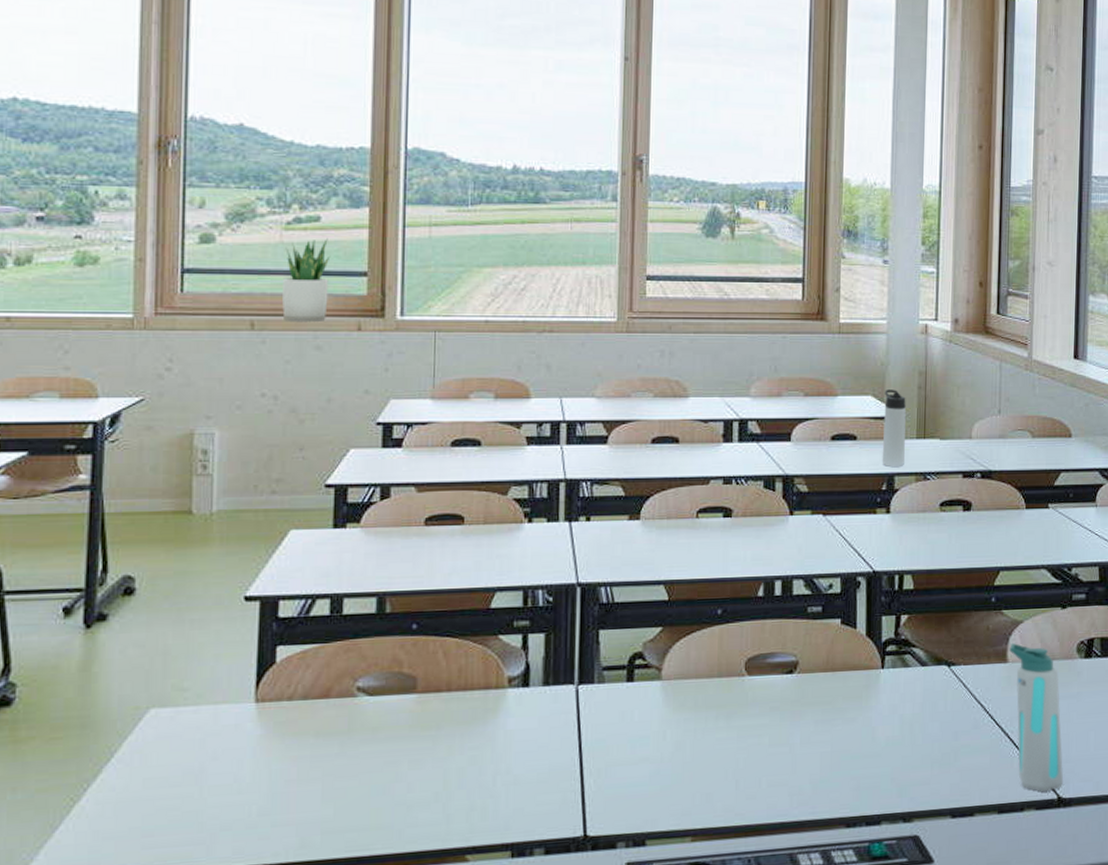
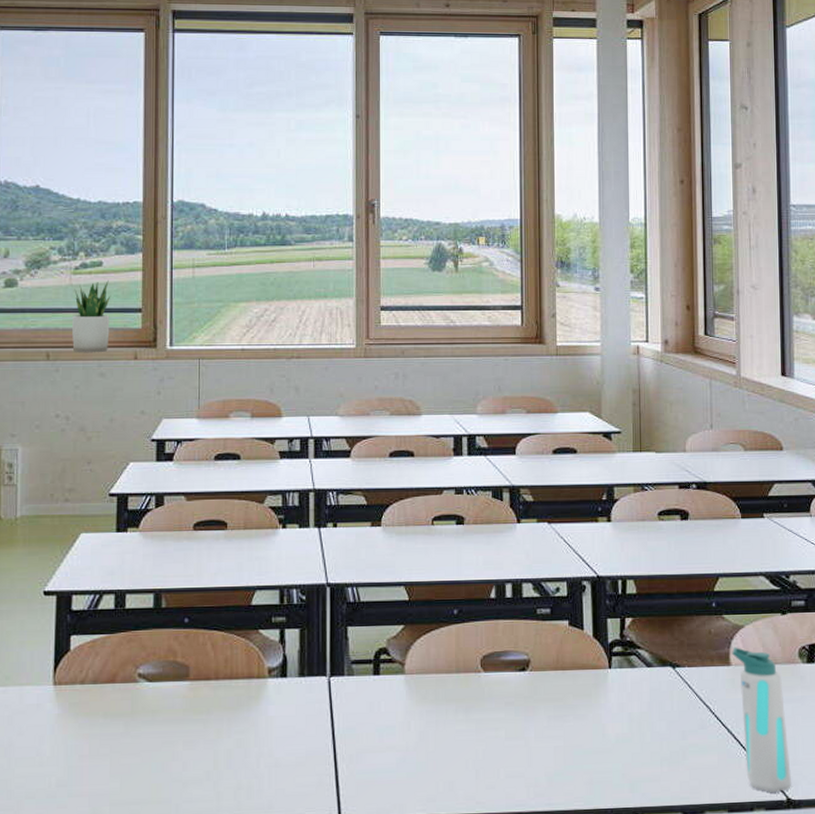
thermos bottle: present [882,390,906,468] -> none [601,406,623,479]

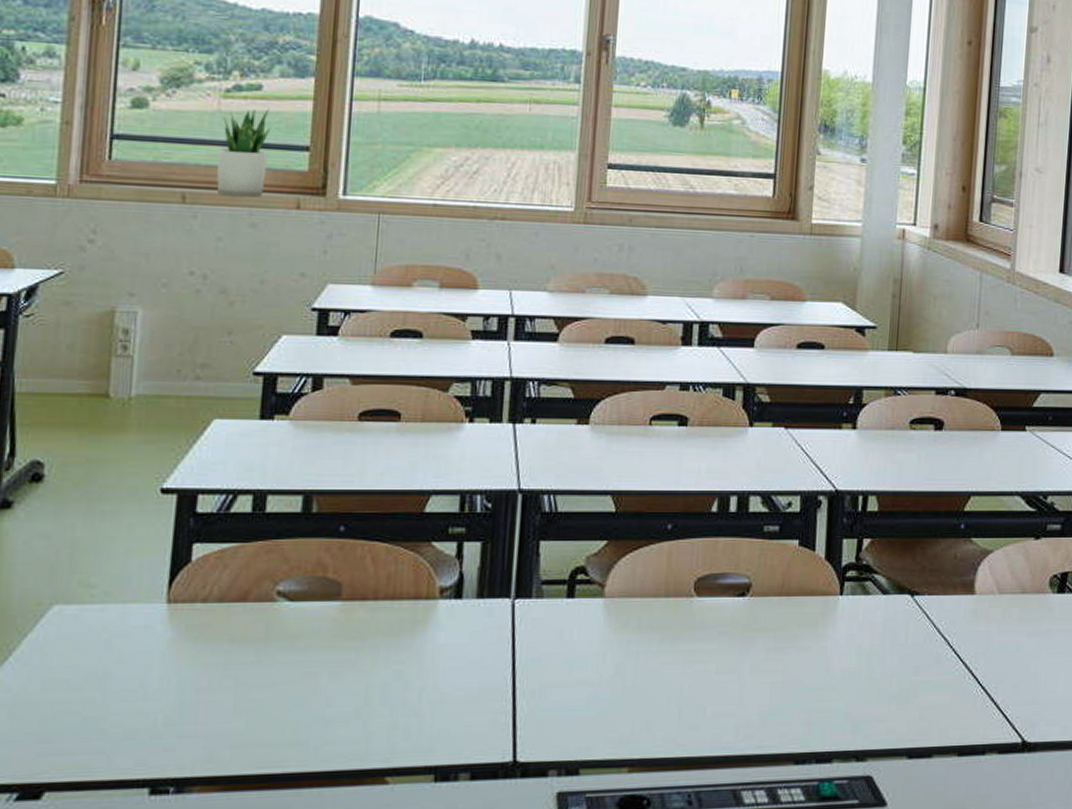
water bottle: present [732,647,792,792] -> none [977,574,1030,734]

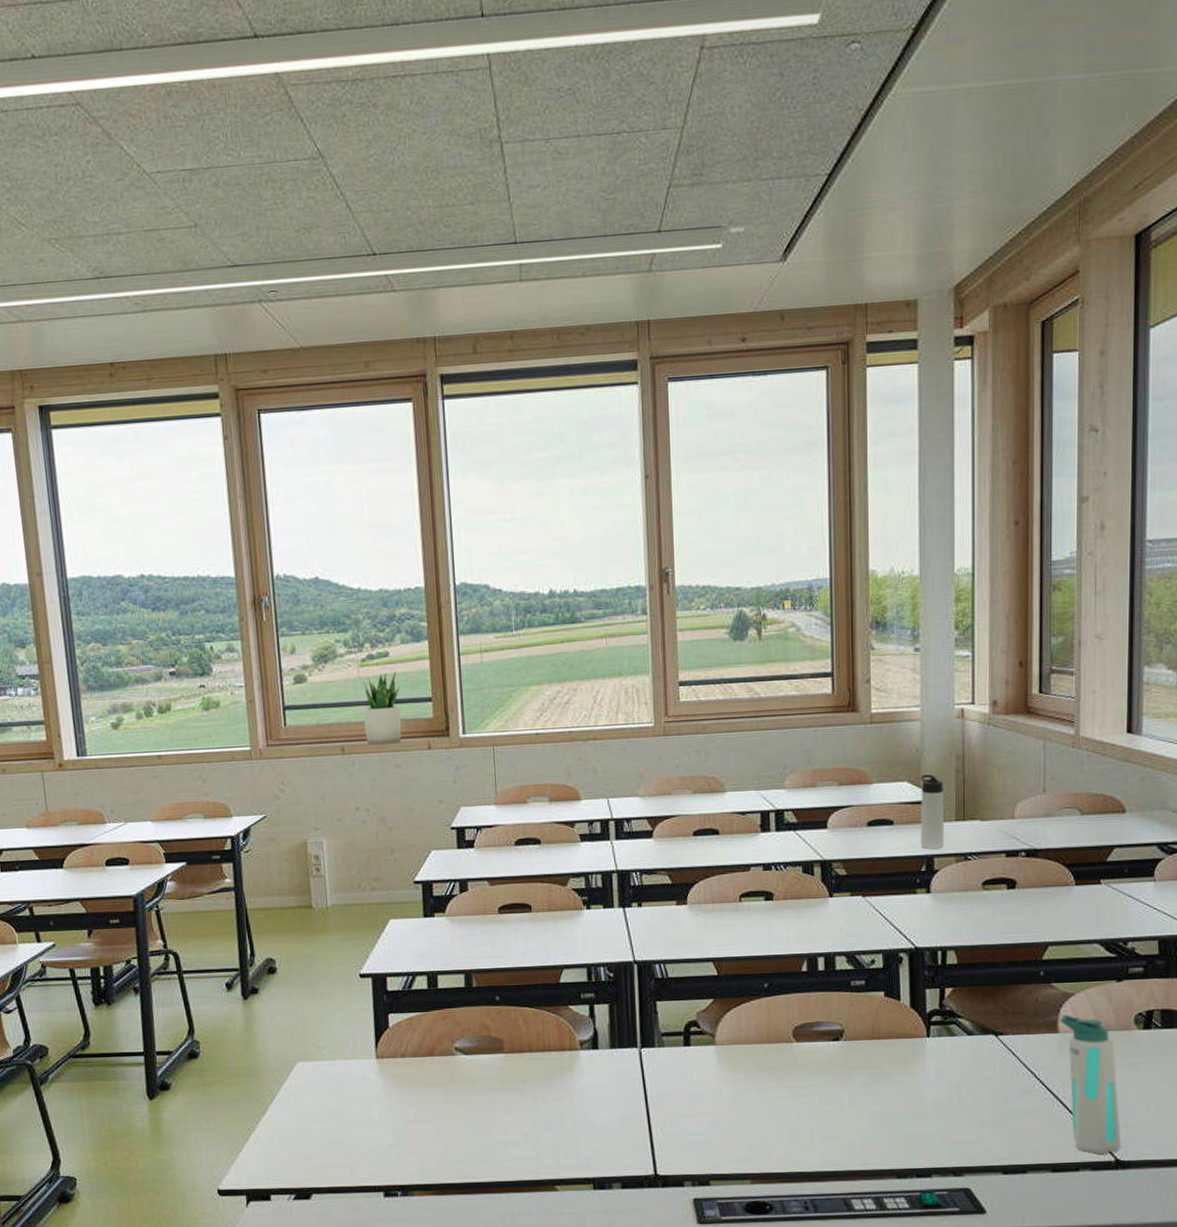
thermos bottle: none [850,297,879,381] -> present [920,774,944,850]
water bottle: none [977,574,1030,734] -> present [1060,1014,1122,1153]

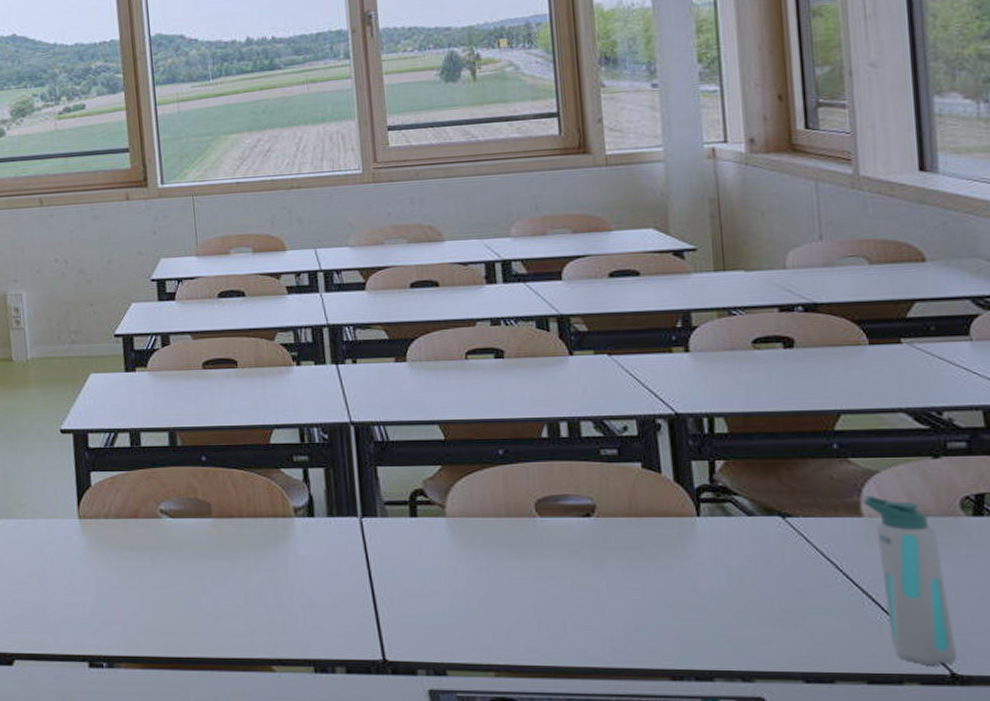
planter: present [363,670,402,746] -> none [60,122,100,198]
thermos bottle: present [920,774,944,850] -> none [669,220,702,304]

